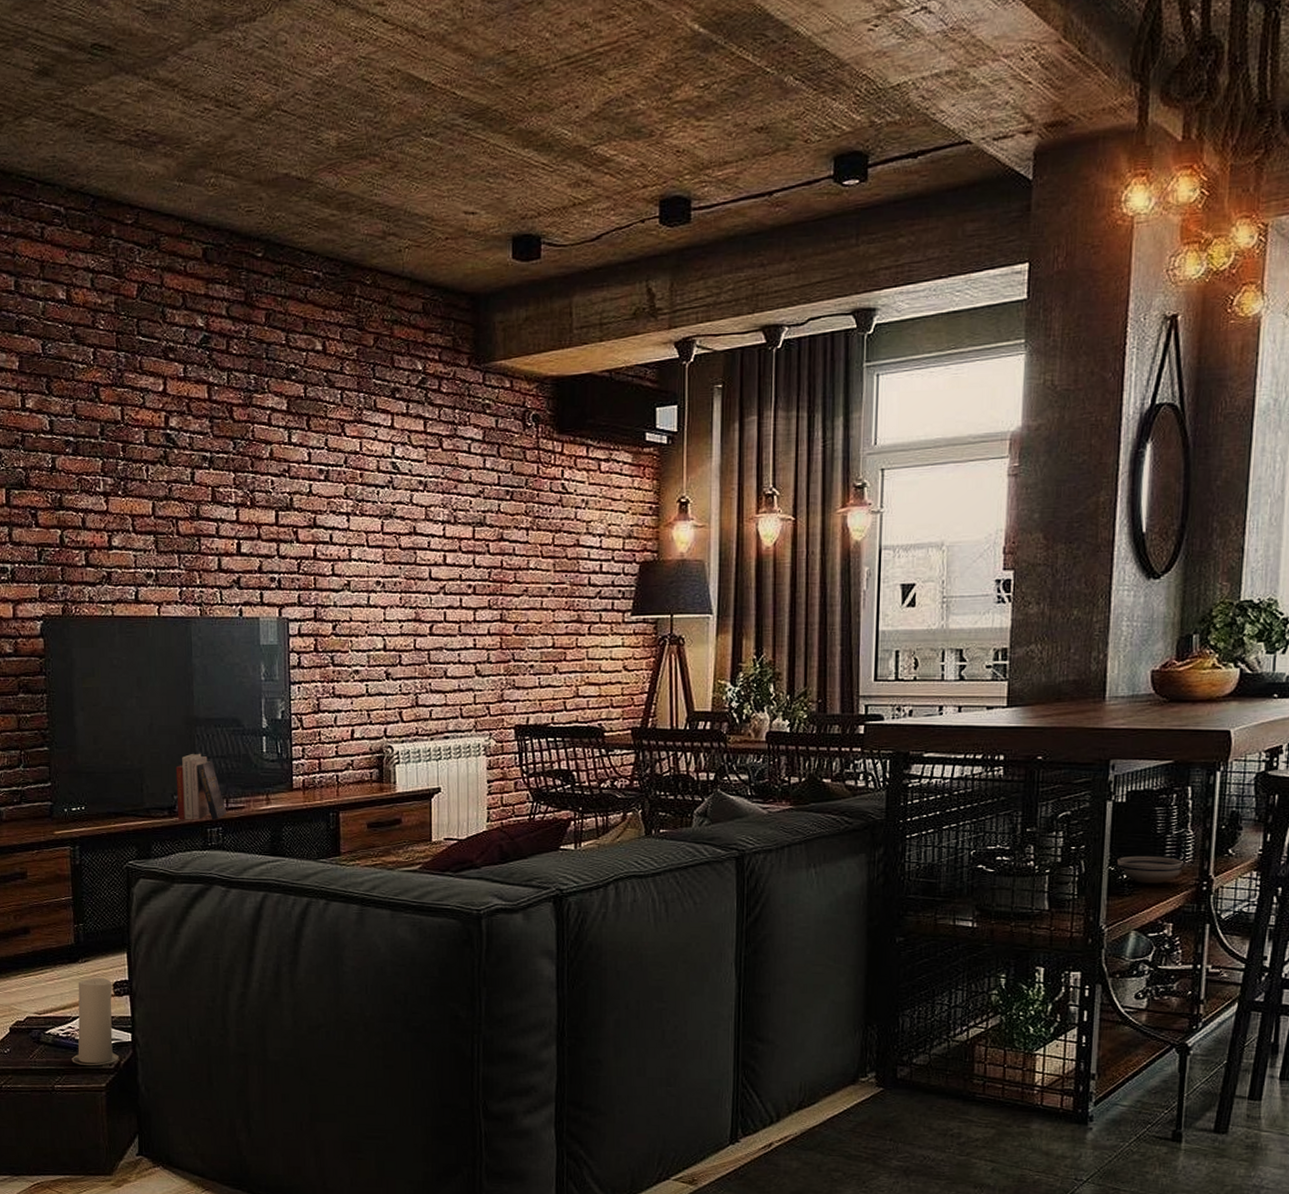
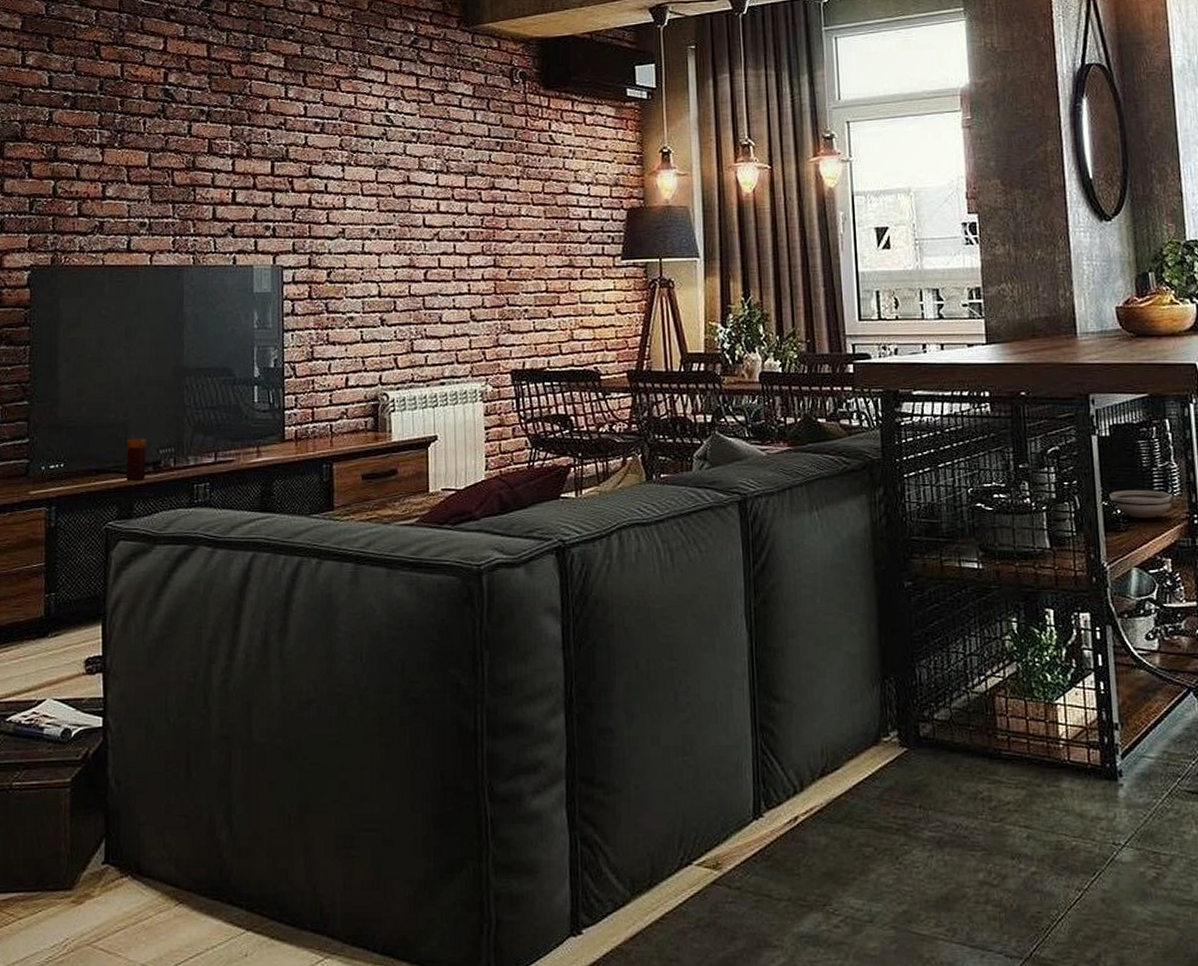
candle: present [71,977,119,1066] -> none [34,653,87,758]
candle: none [143,784,162,825] -> present [126,438,146,482]
books: present [175,753,227,820] -> none [162,404,215,476]

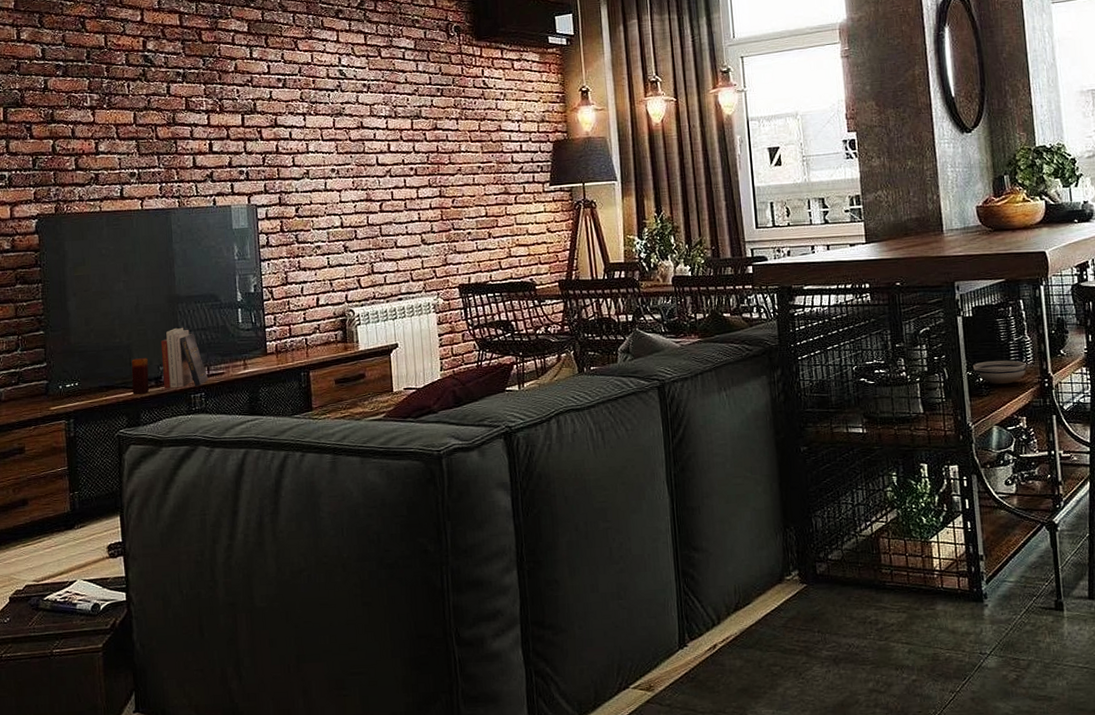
books: none [162,404,215,476] -> present [160,327,209,389]

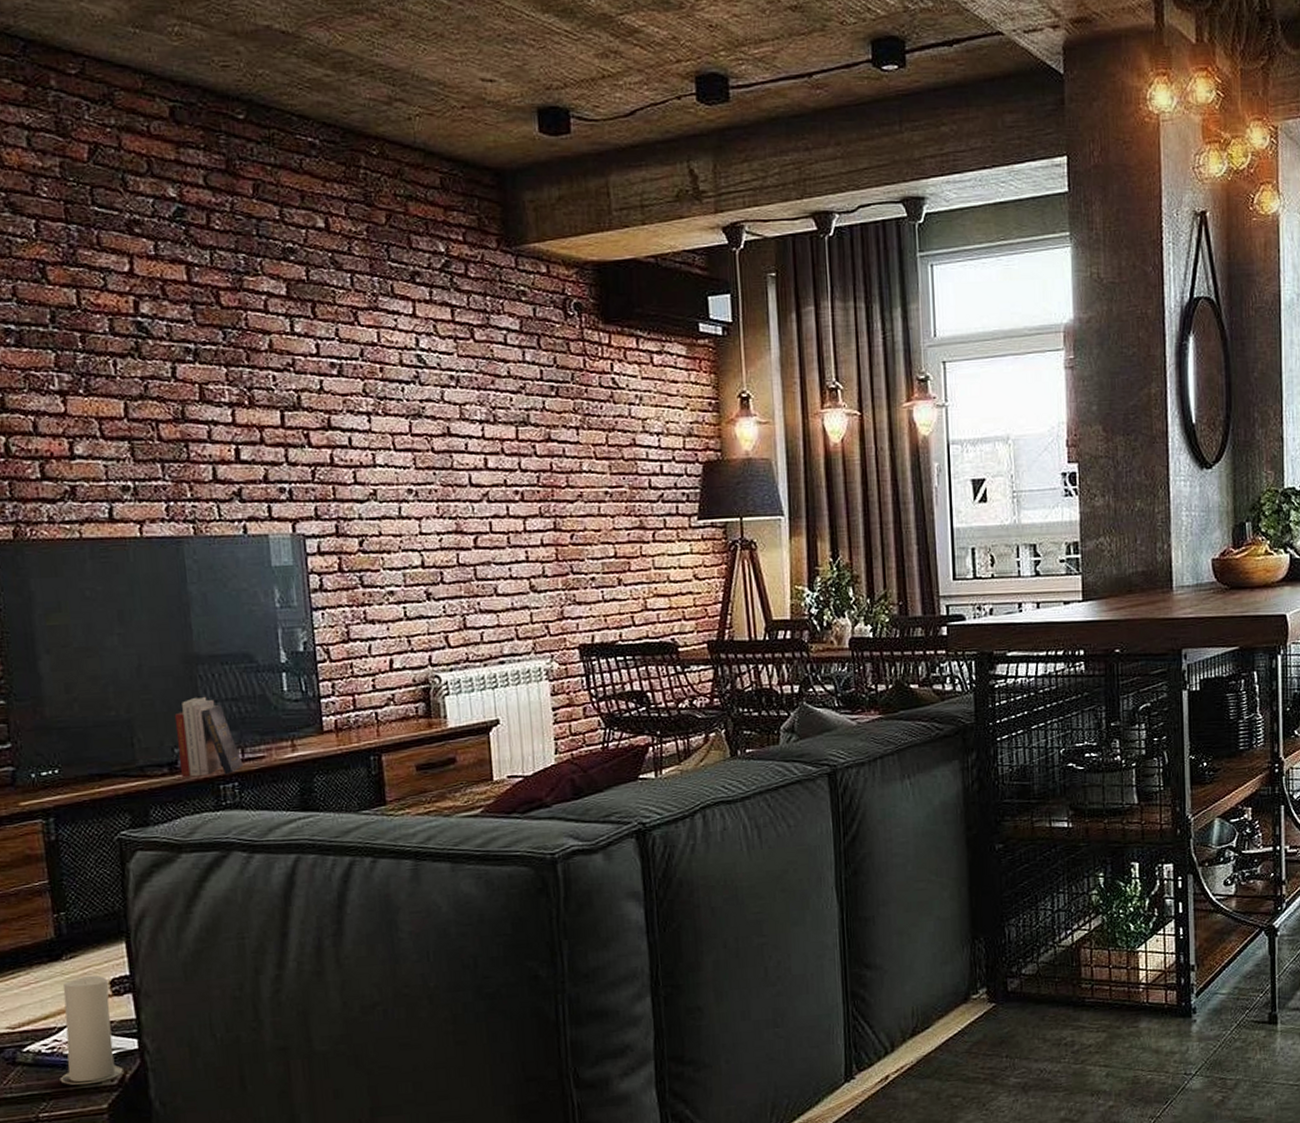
candle: none [69,541,115,629] -> present [60,975,123,1086]
candle: present [131,358,149,395] -> none [134,737,161,786]
bowl: present [973,360,1027,385] -> none [1197,742,1256,771]

